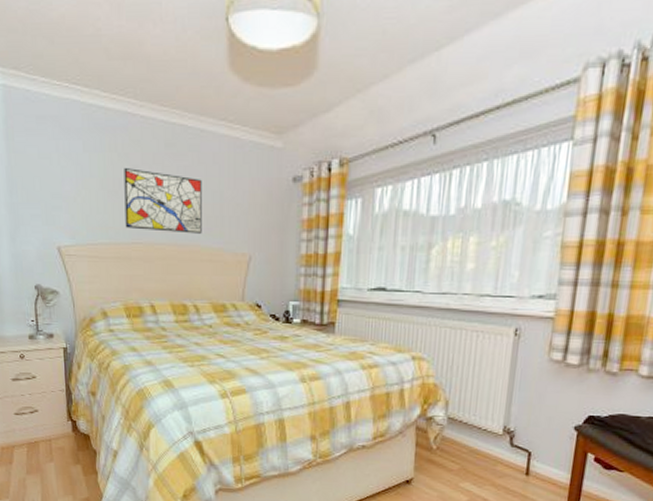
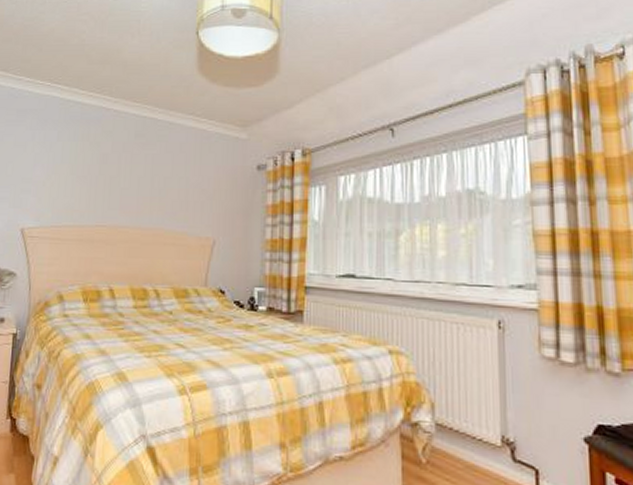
wall art: present [124,168,202,234] -> none [91,156,169,218]

